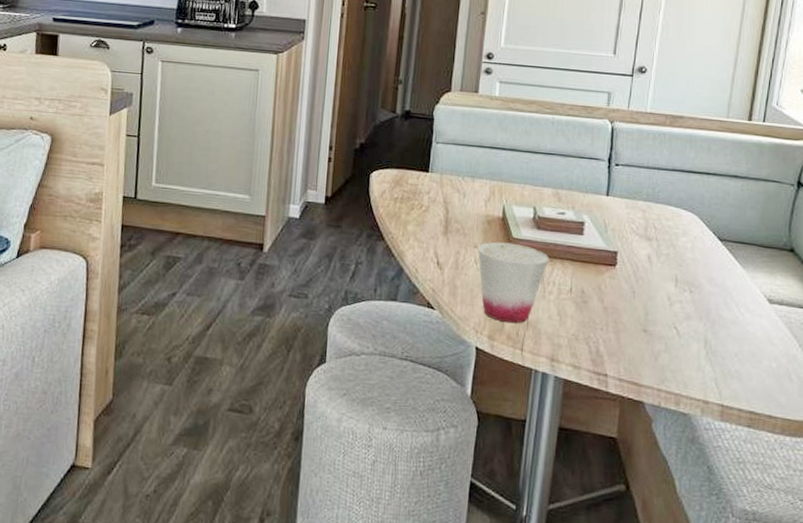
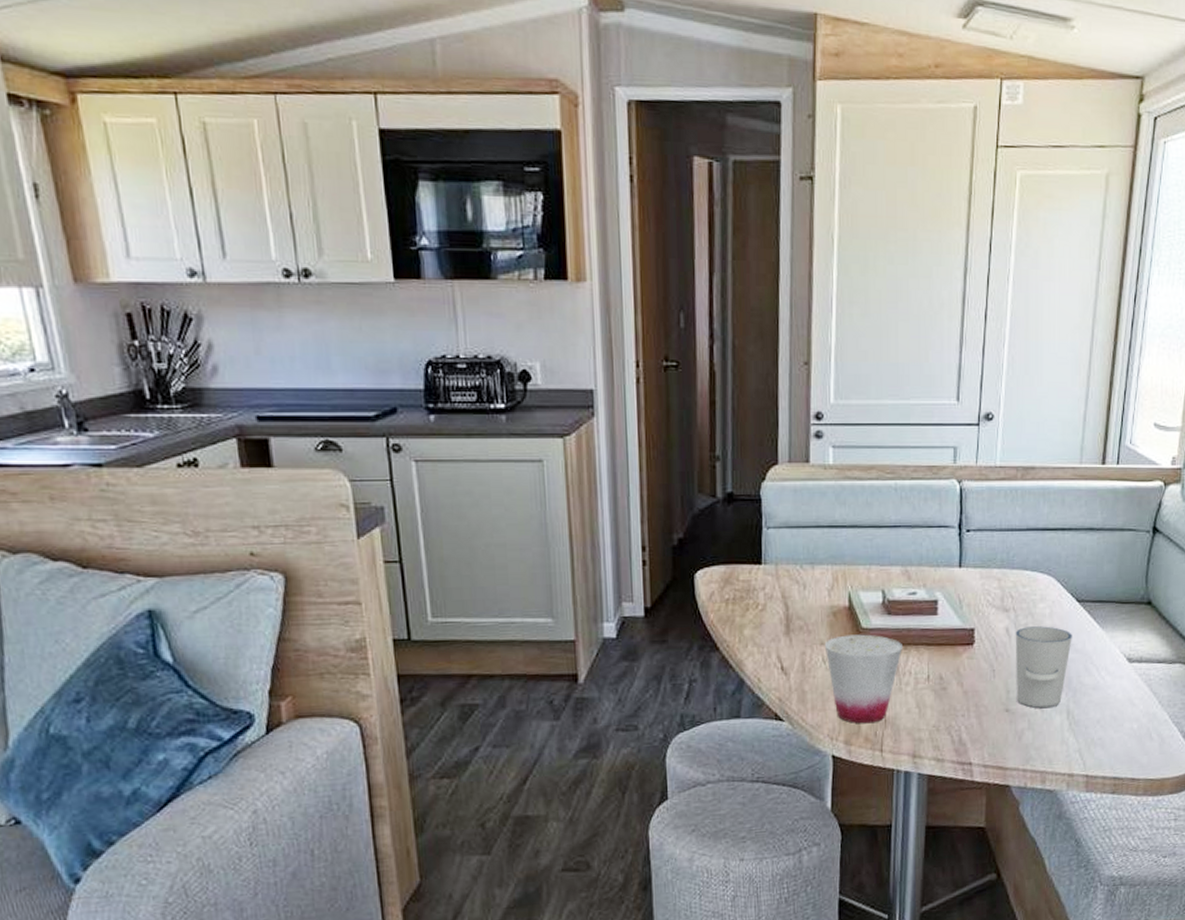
cup: none [654,256,713,335] -> present [1015,626,1072,709]

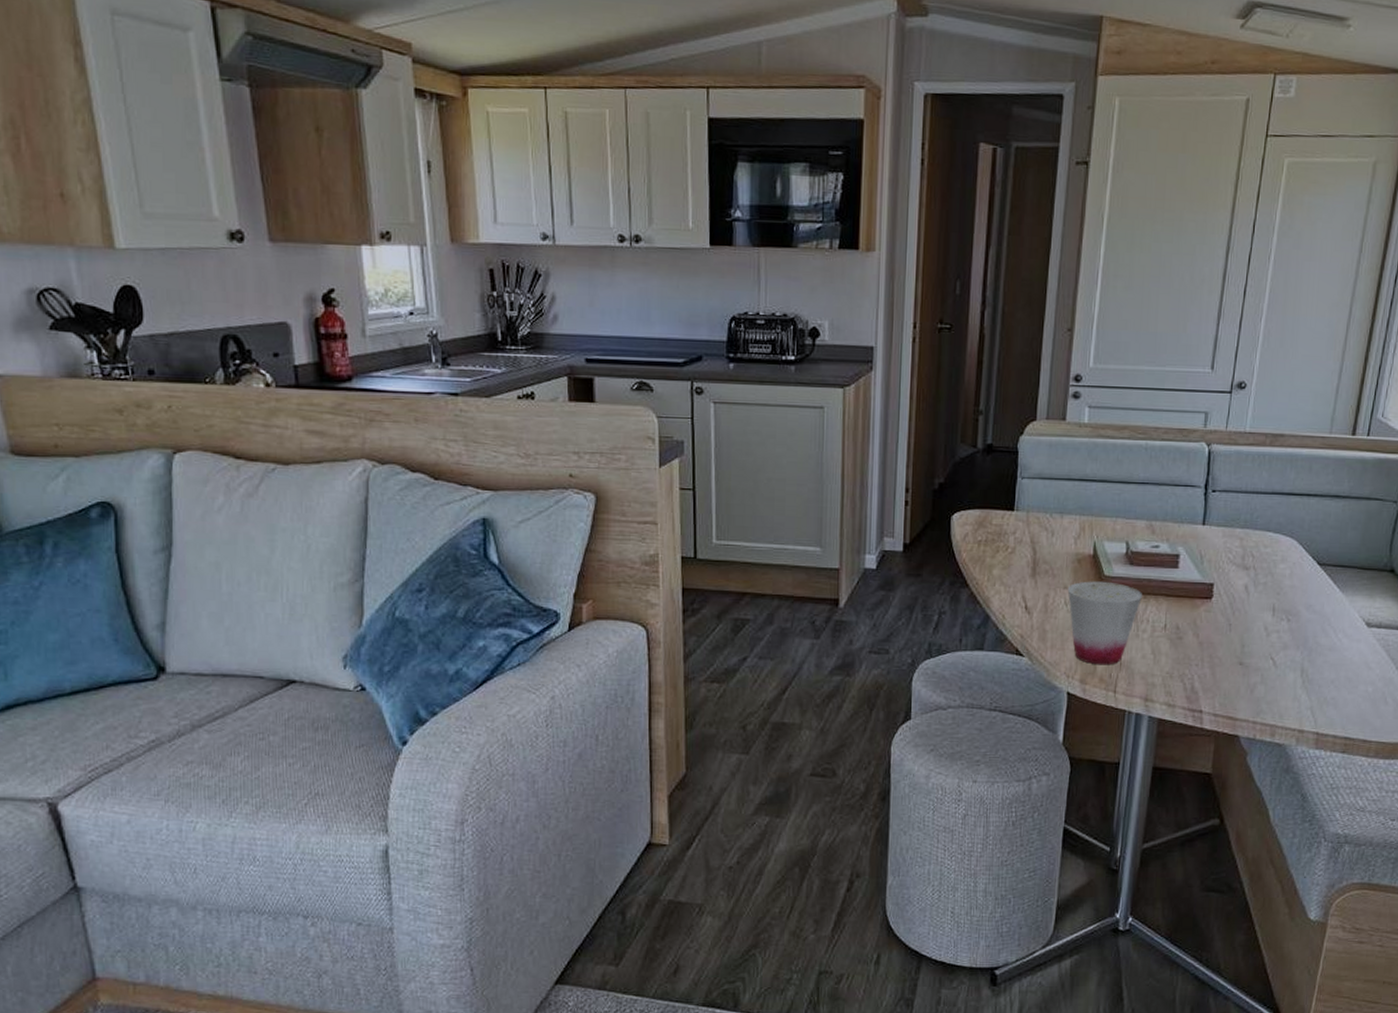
cup: present [1015,626,1072,709] -> none [1250,585,1311,665]

